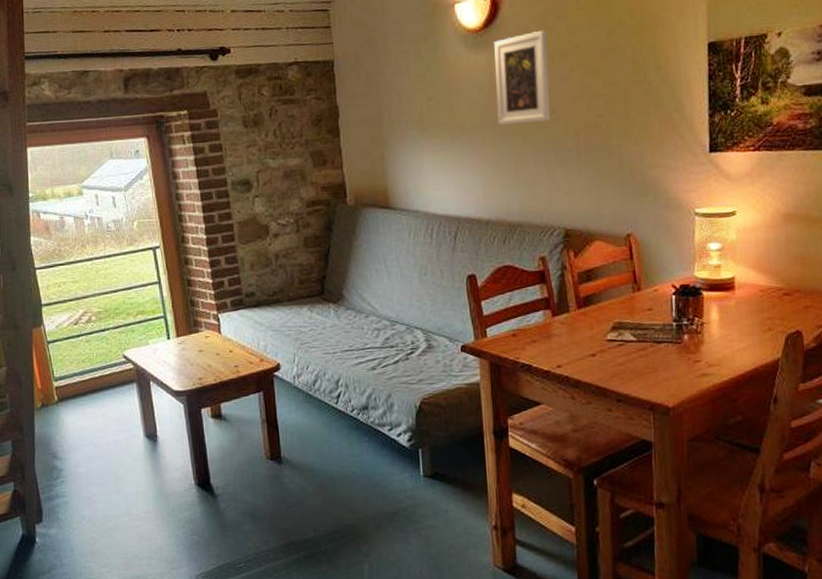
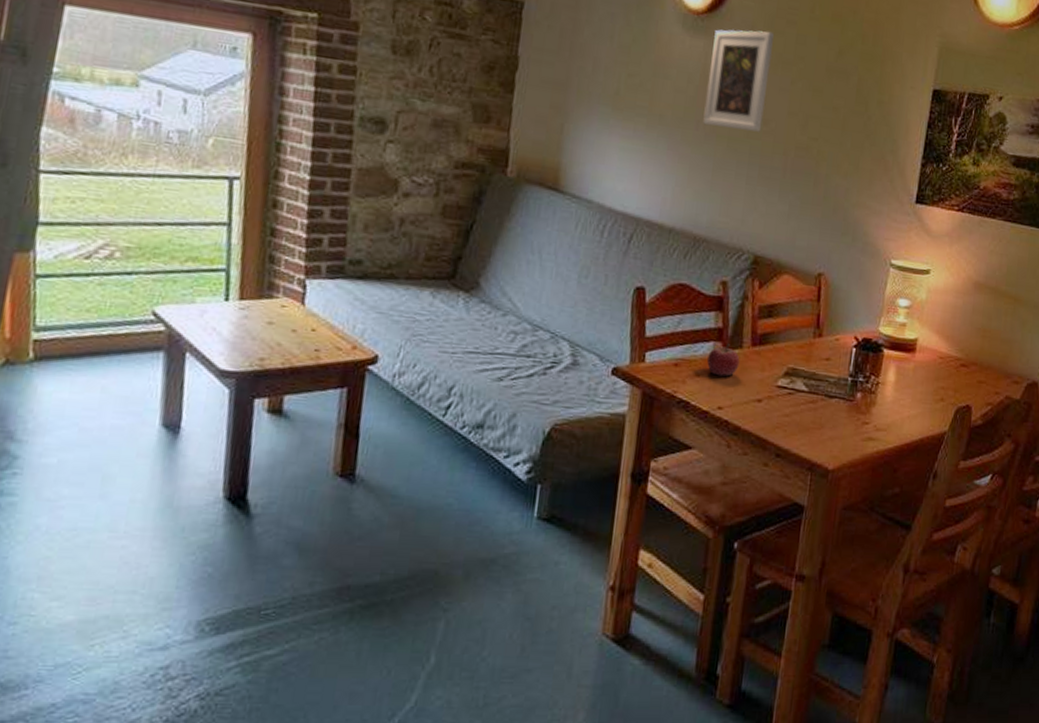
fruit: none [540,310,570,339] -> present [707,344,740,377]

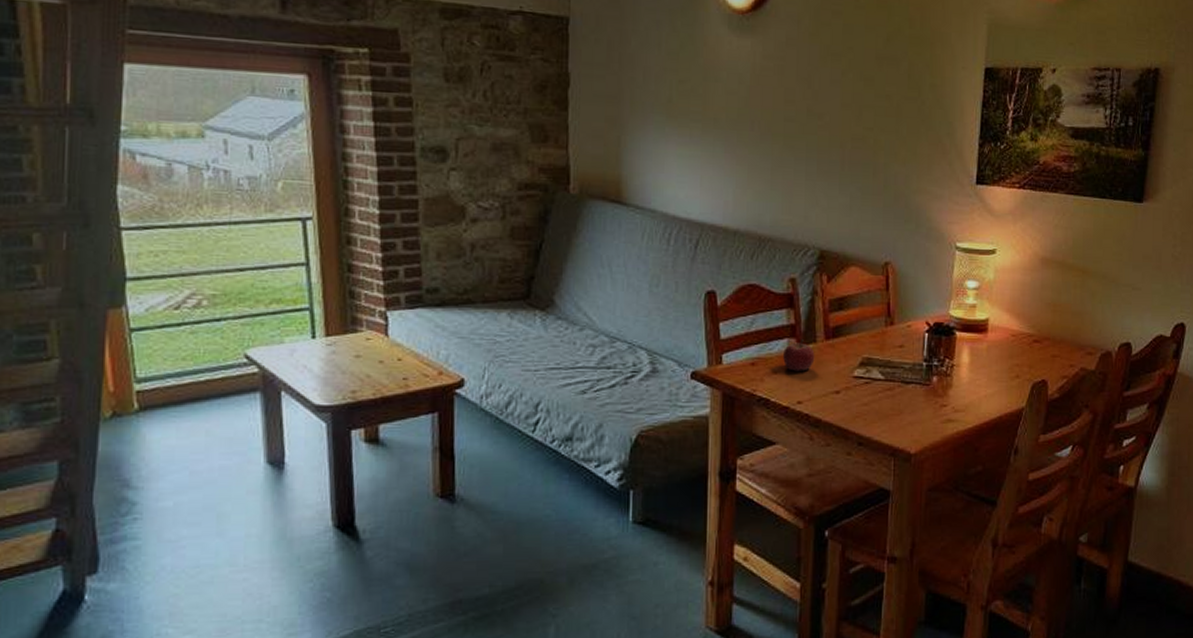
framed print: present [703,29,774,132] -> none [757,24,821,128]

